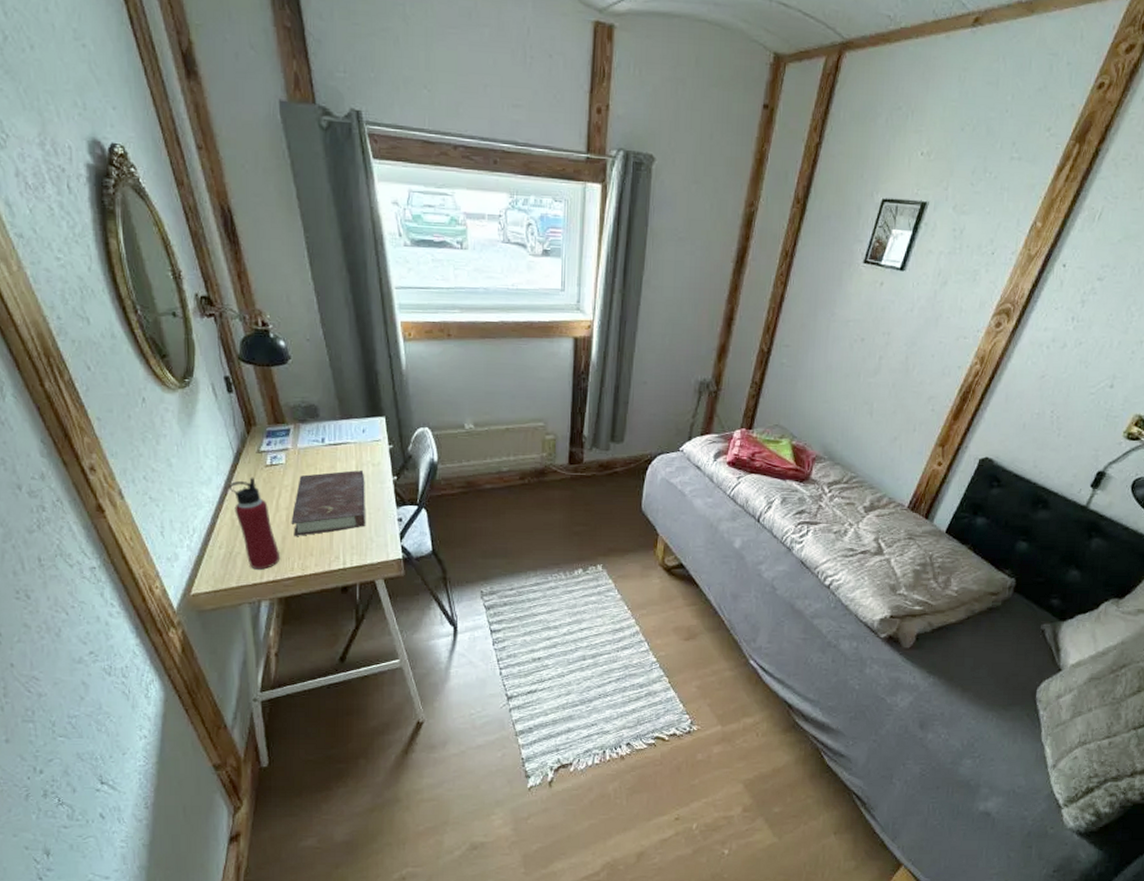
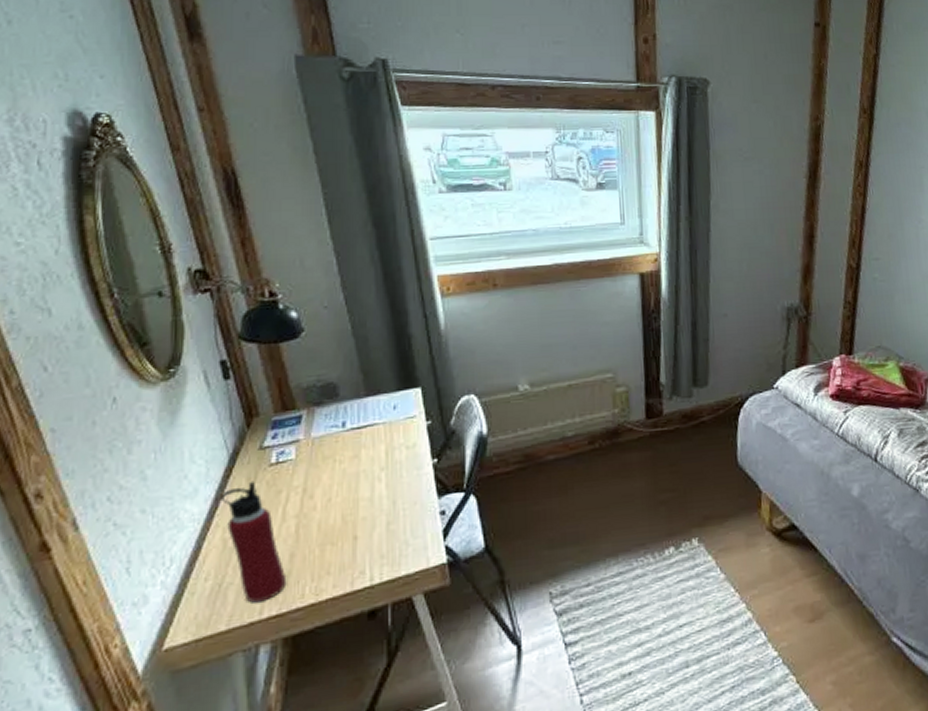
book: present [291,470,365,536] -> none [301,455,398,551]

